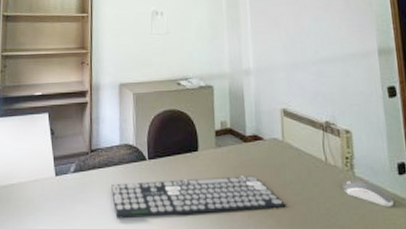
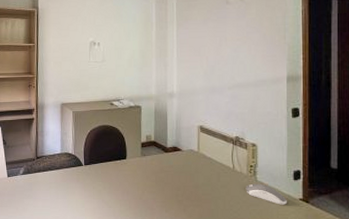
keyboard: present [111,175,286,219] -> none [53,179,197,211]

